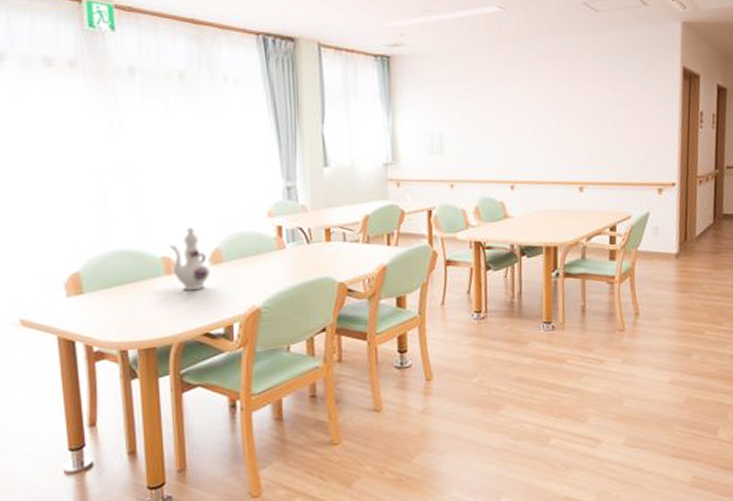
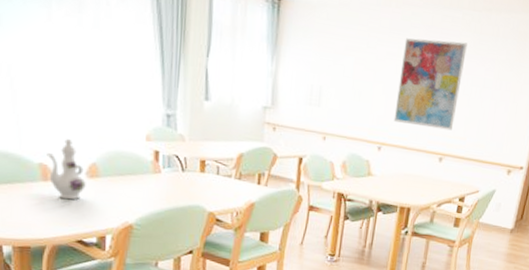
wall art: none [521,65,589,158] -> present [393,38,467,131]

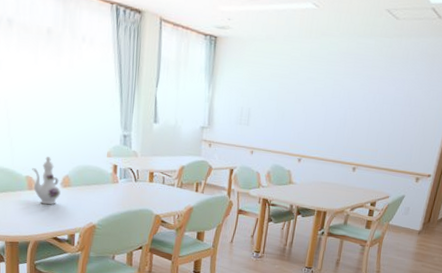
wall art: present [393,38,467,131] -> none [312,64,379,144]

